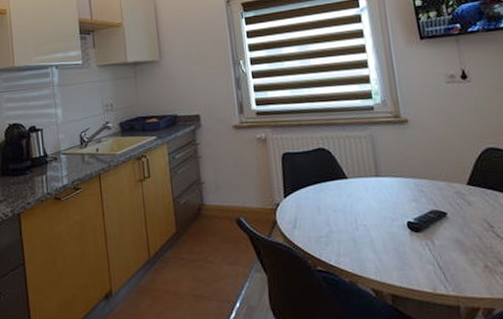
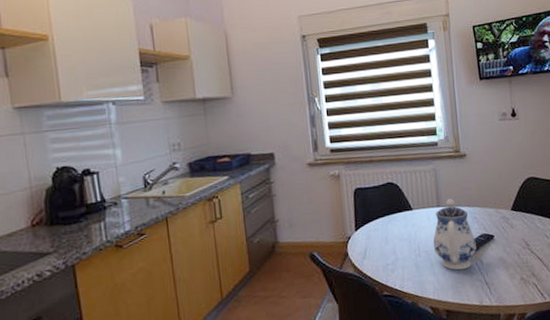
teapot: none [372,168,426,250] -> present [433,199,477,270]

